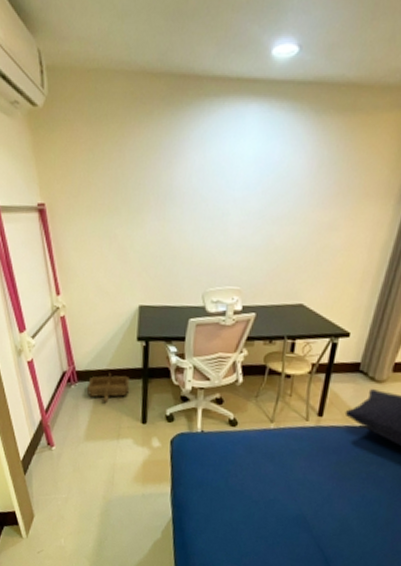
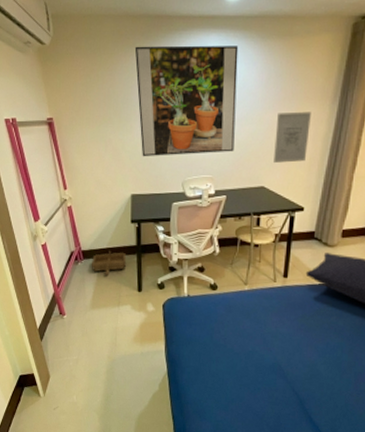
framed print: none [151,114,285,260] -> present [134,45,239,157]
wall art: none [318,211,370,277] -> present [274,111,311,163]

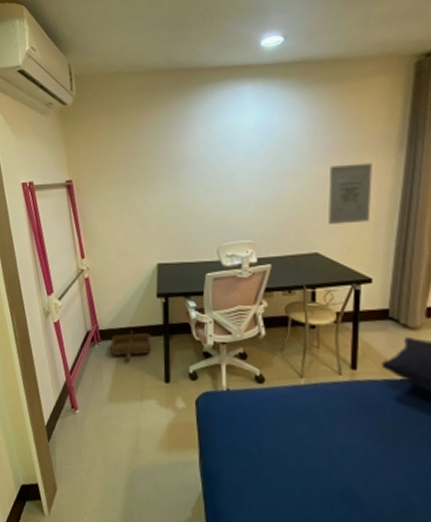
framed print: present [134,45,239,157] -> none [161,94,279,221]

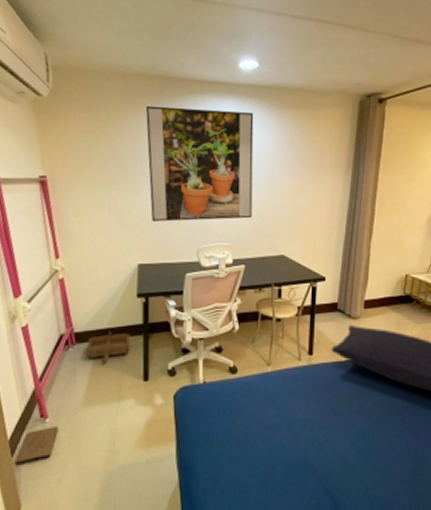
box: none [50,418,87,451] -> present [14,427,58,466]
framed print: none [161,94,279,221] -> present [145,105,254,222]
wall art: present [328,163,372,224] -> none [293,179,327,231]

